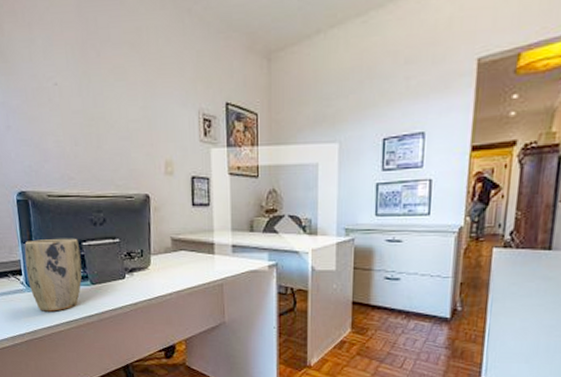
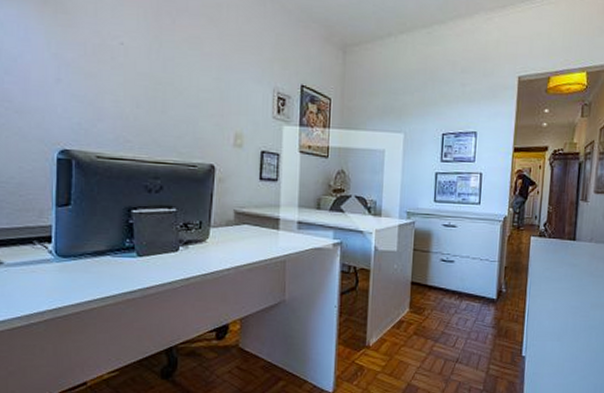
plant pot: present [24,238,82,312] -> none [58,203,129,286]

